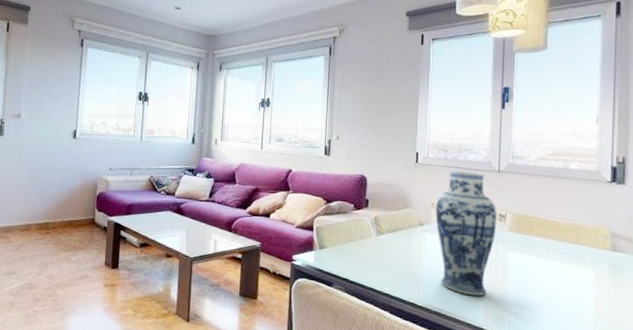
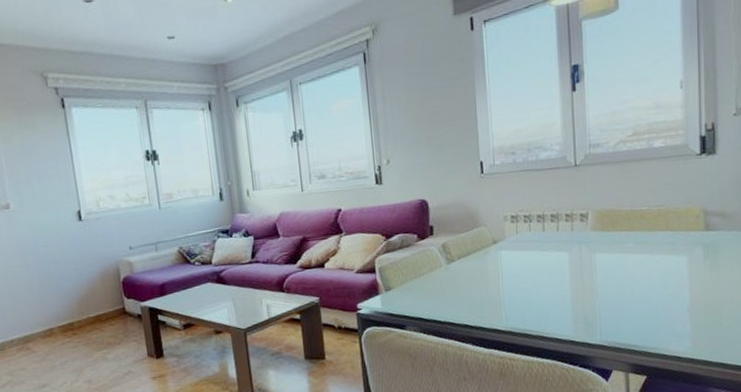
vase: present [435,171,497,297] -> none [509,171,579,309]

